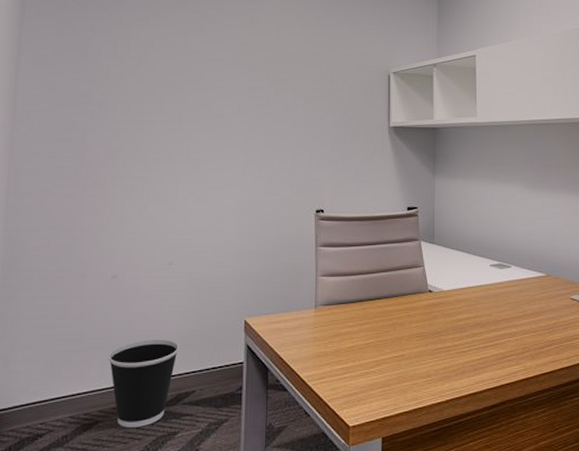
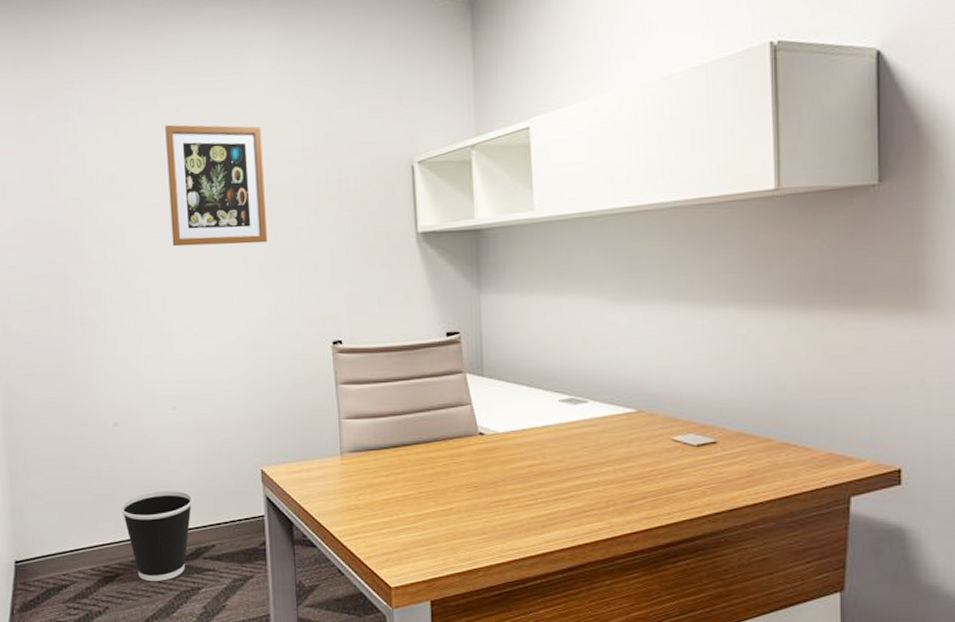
wall art: none [186,23,272,125] -> present [165,124,267,247]

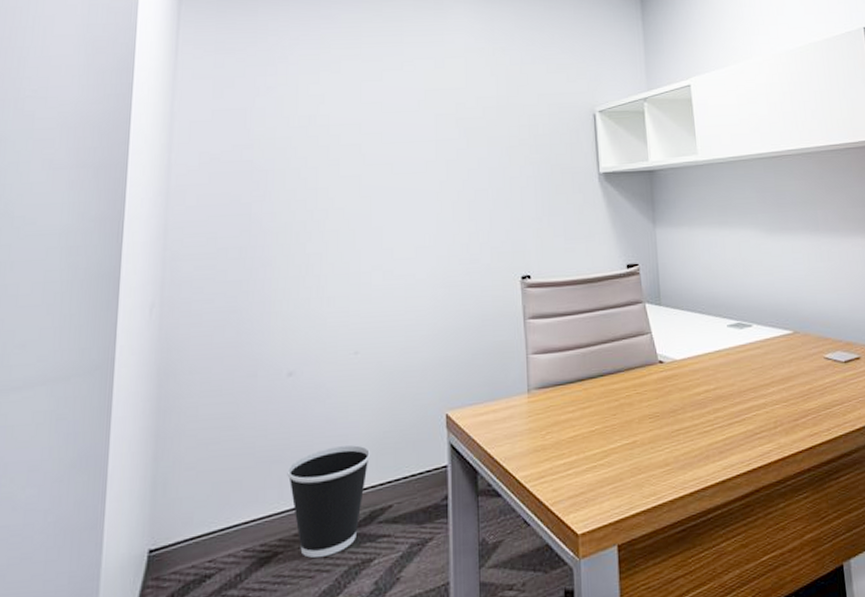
wall art: present [165,124,267,247] -> none [366,72,461,186]

